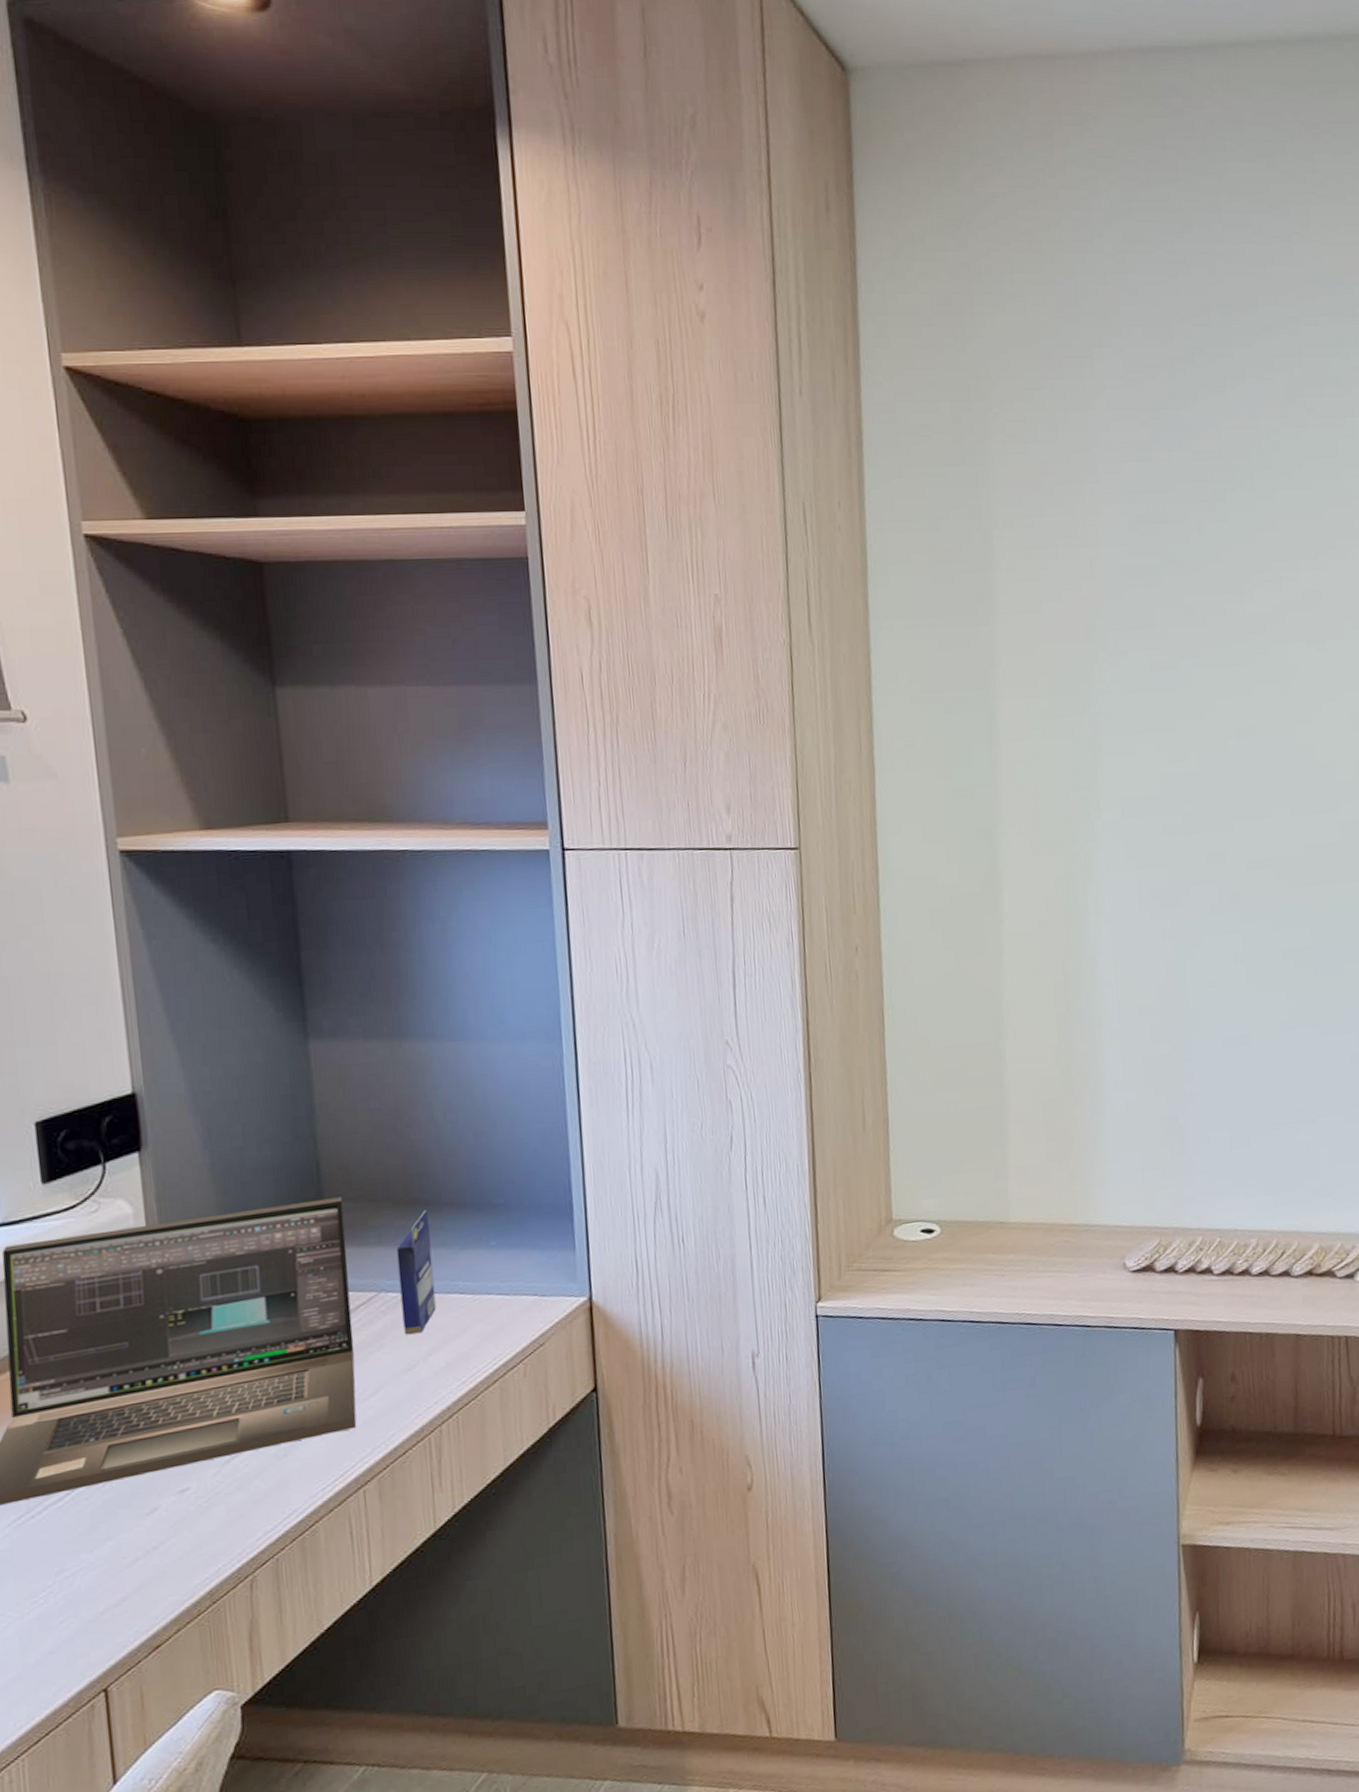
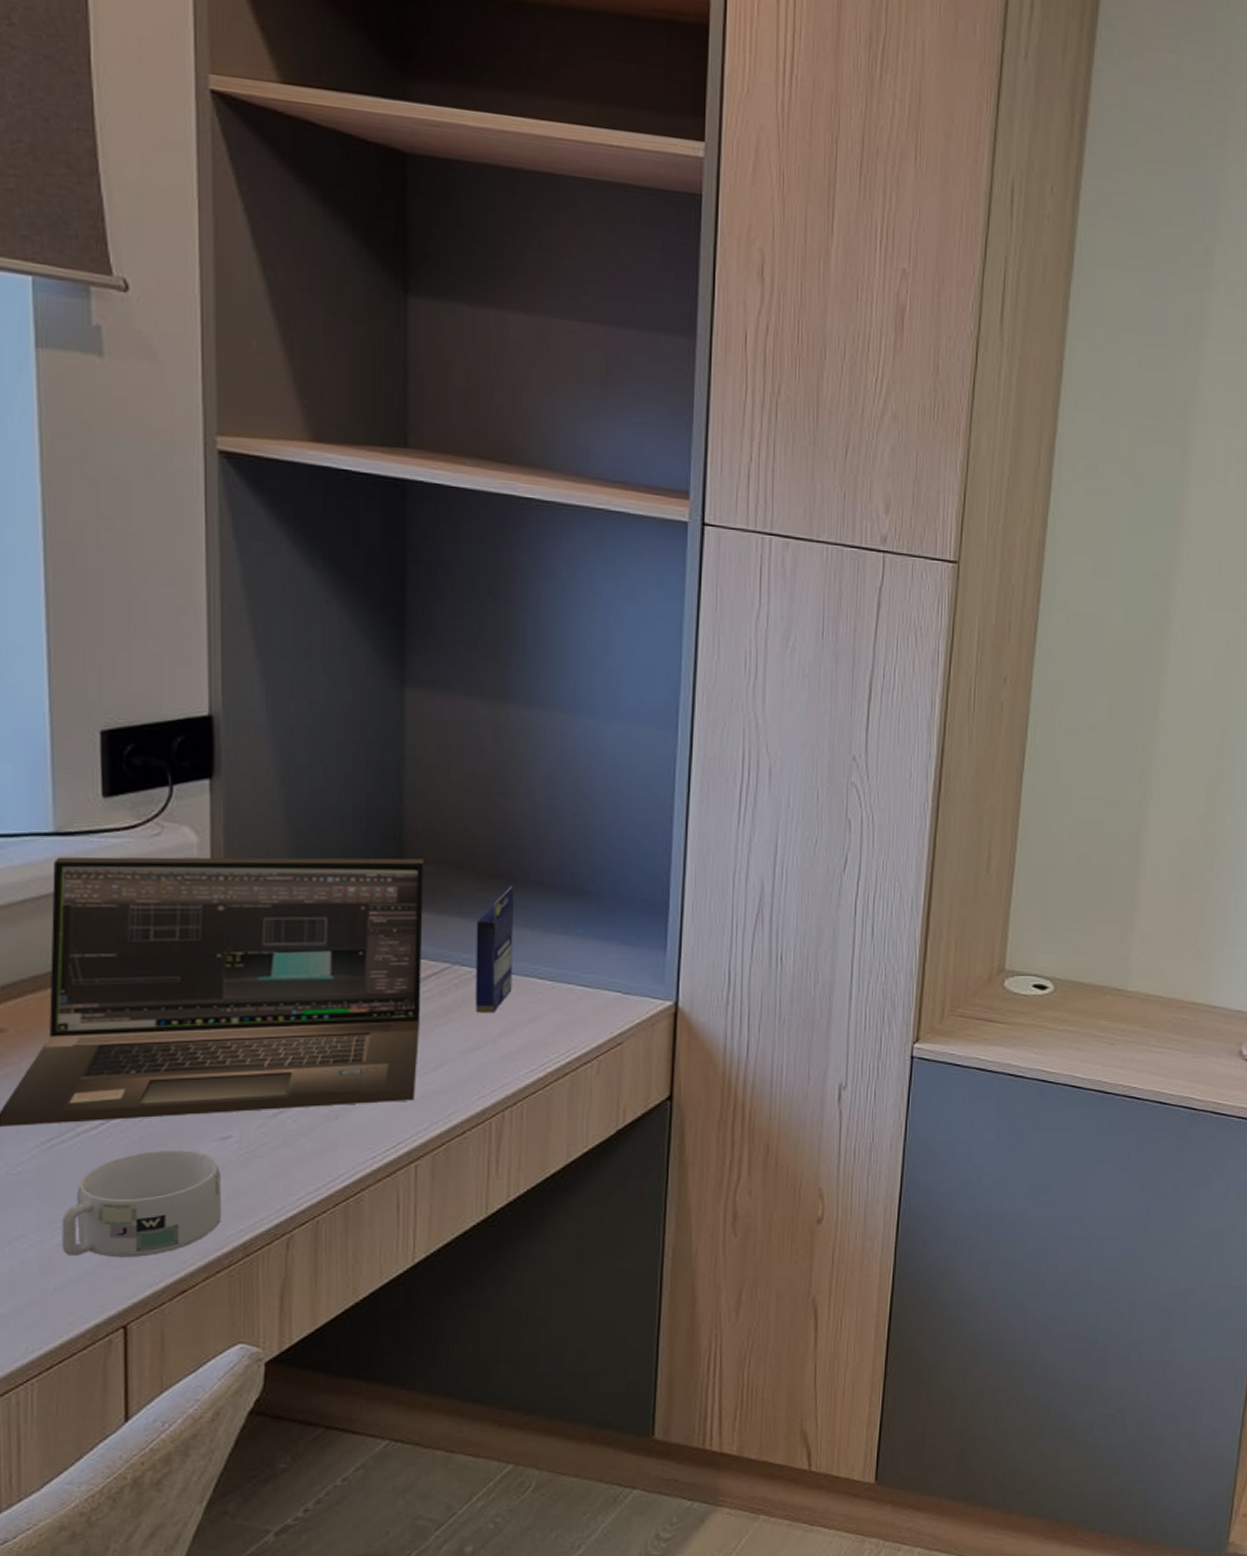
mug: none [37,1508,187,1628] -> present [61,1150,221,1258]

